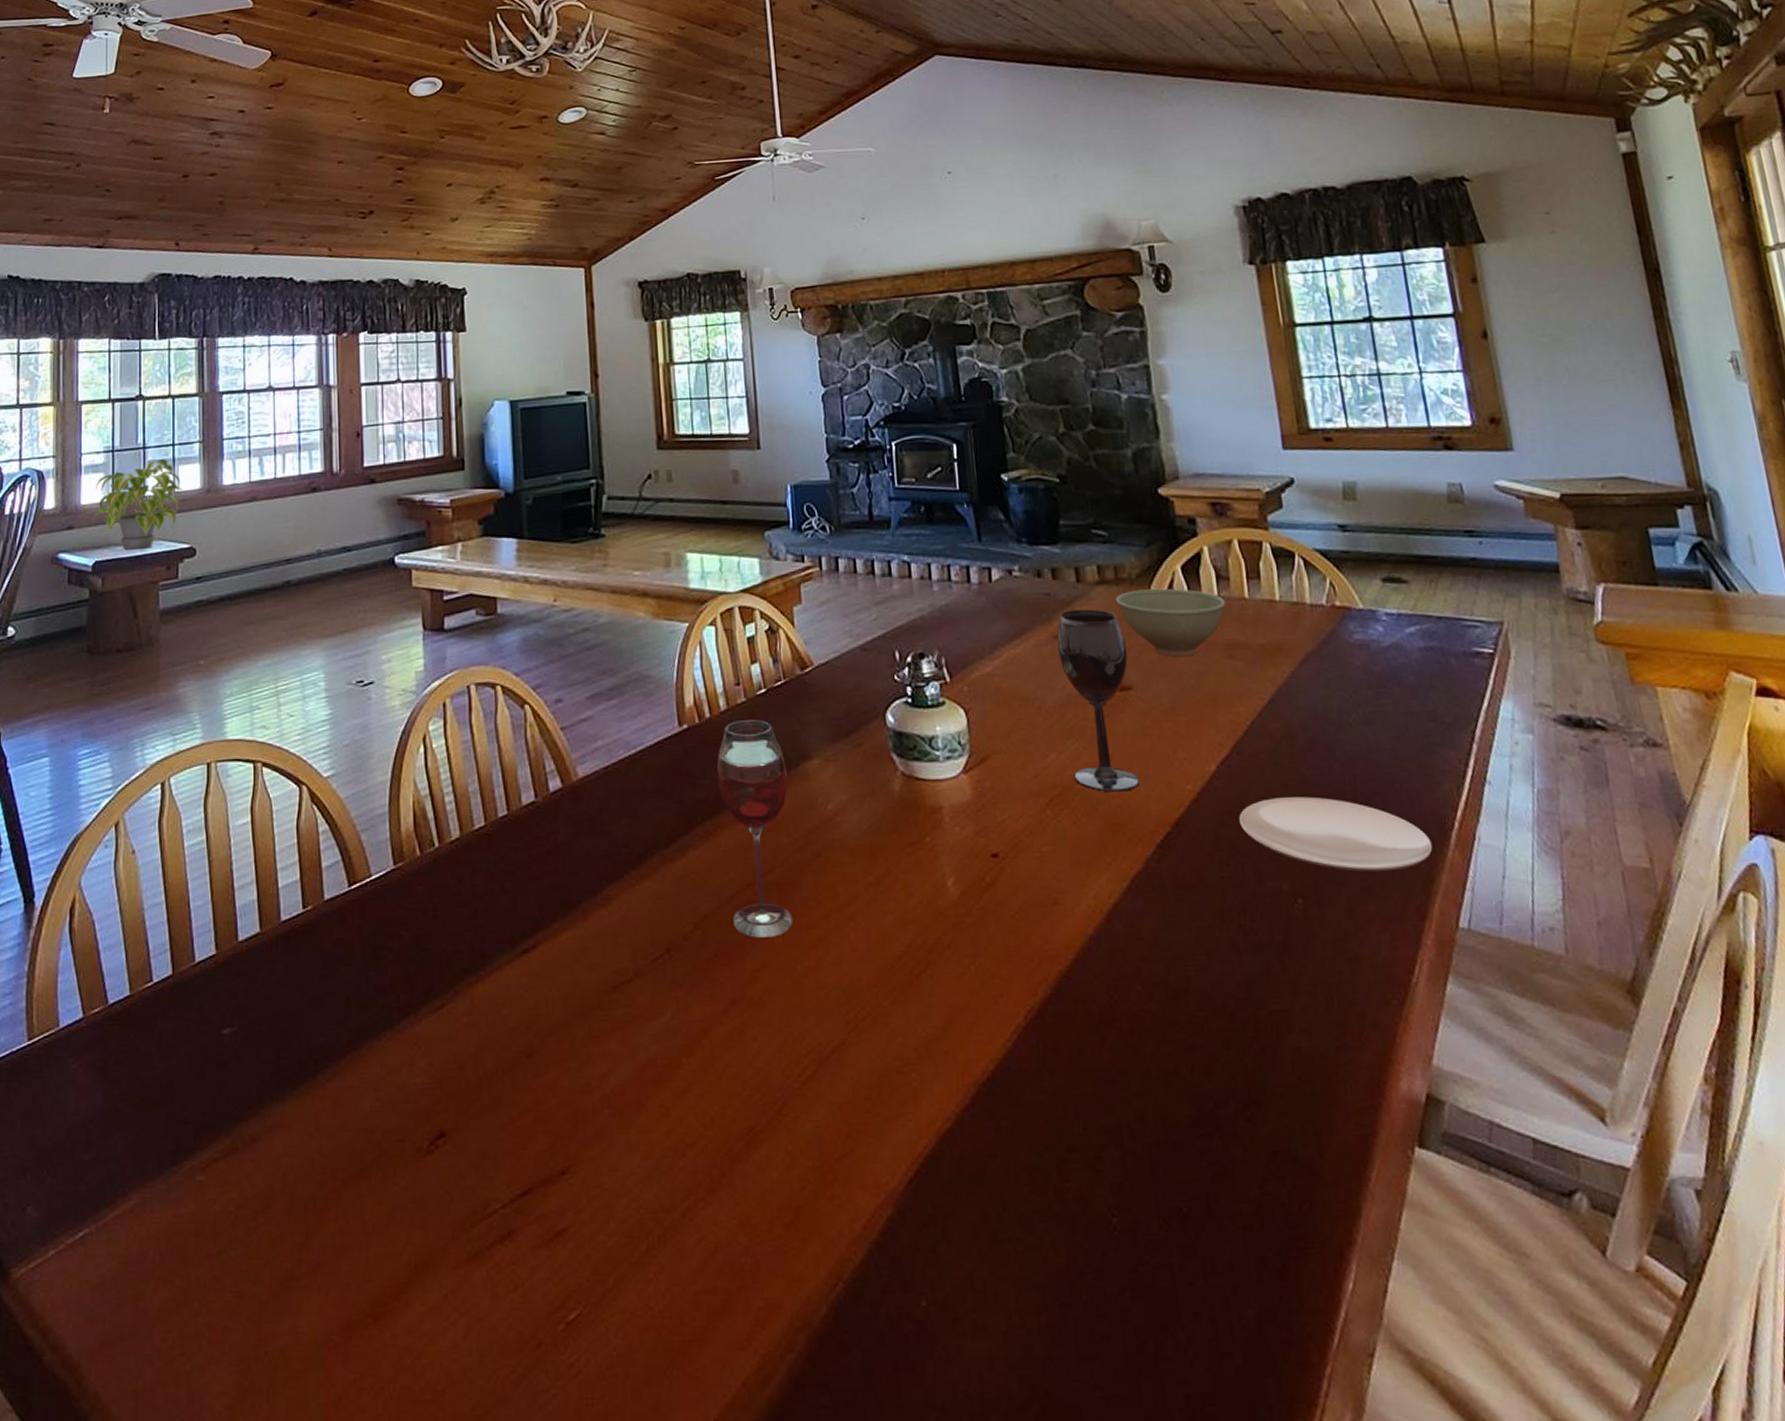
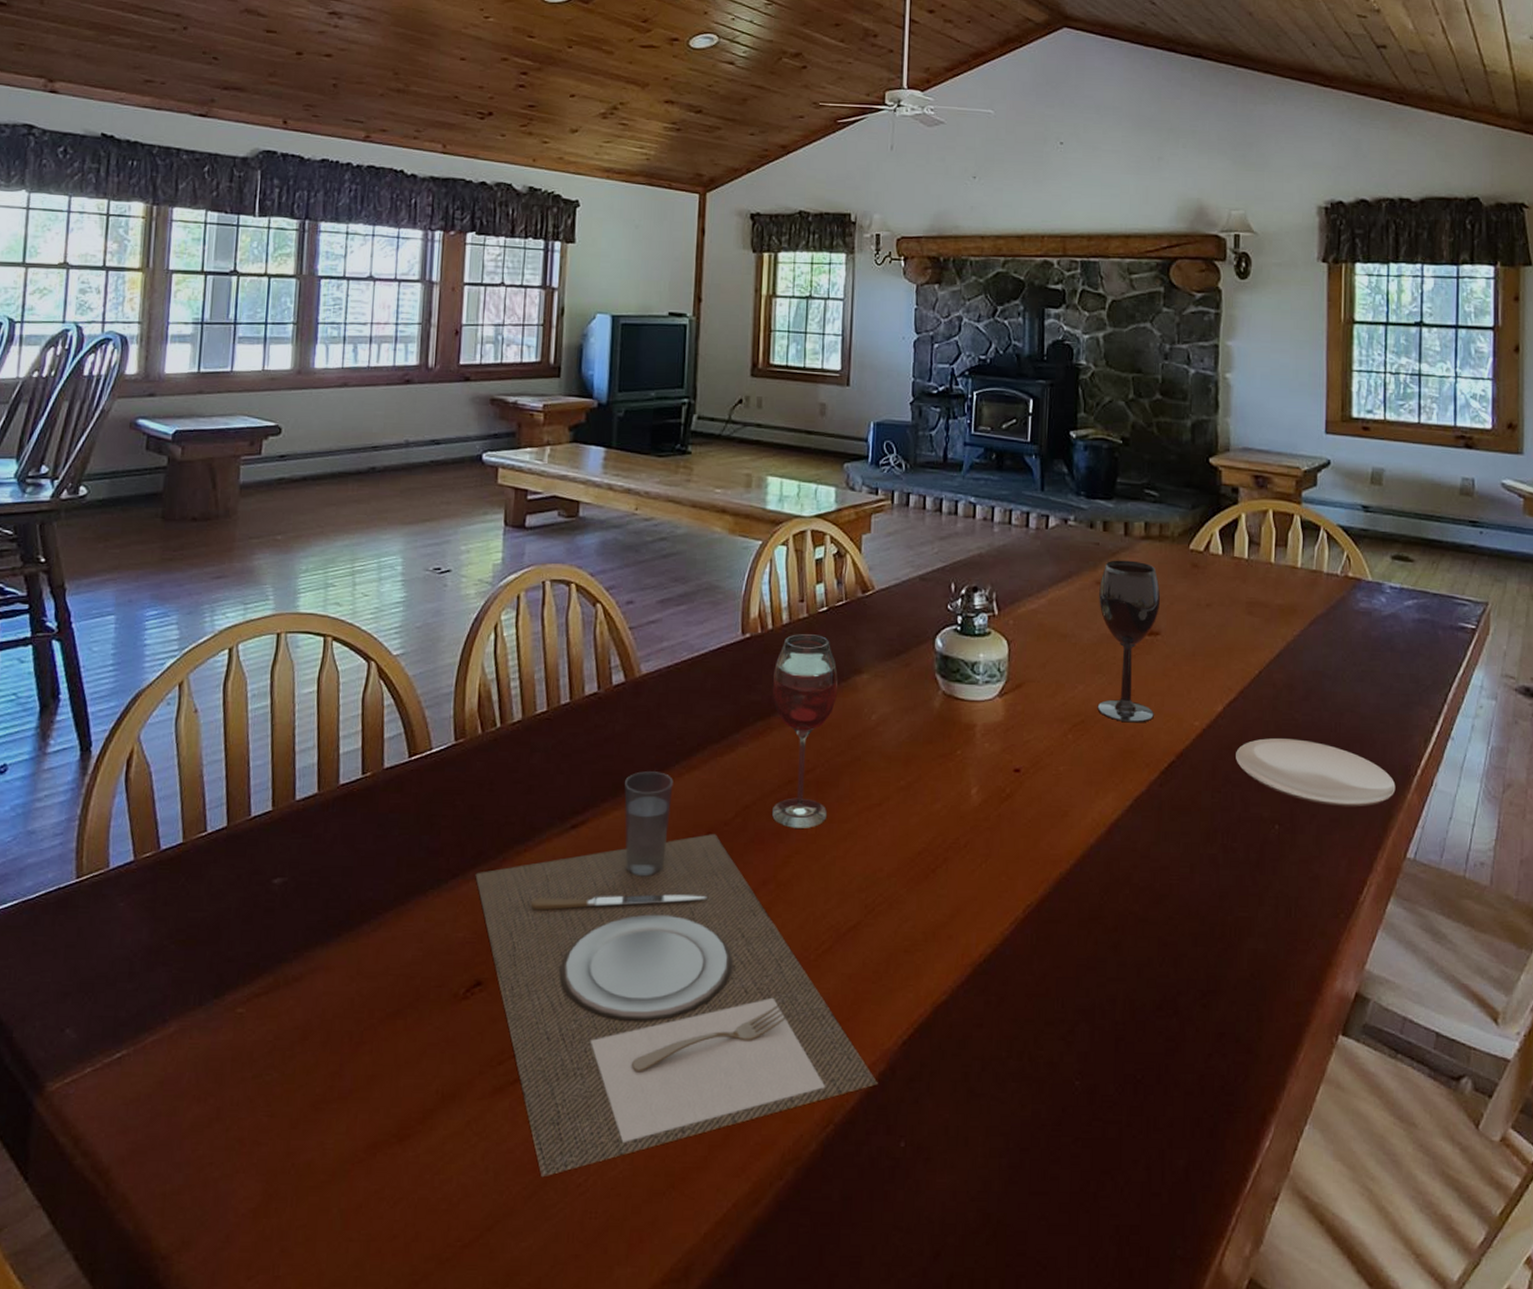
plant: present [92,458,185,550] -> none [175,335,275,423]
place setting: none [427,884,887,1358] -> present [475,771,878,1178]
bowl: present [1116,588,1226,657] -> none [1157,547,1254,610]

